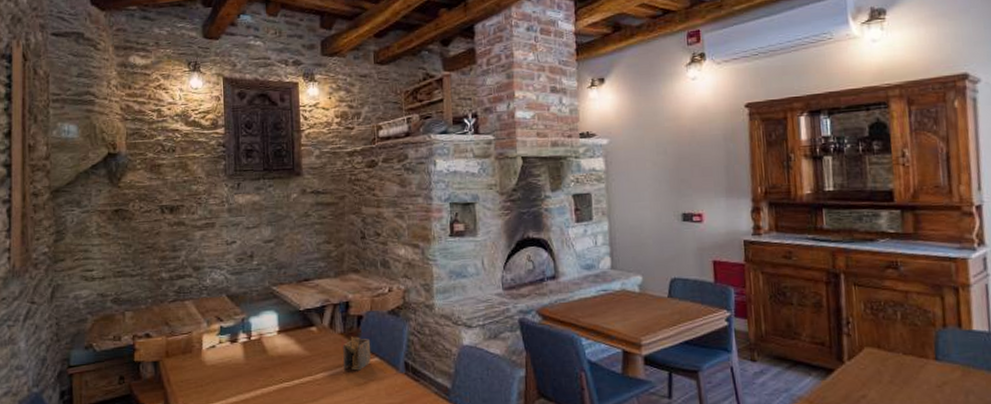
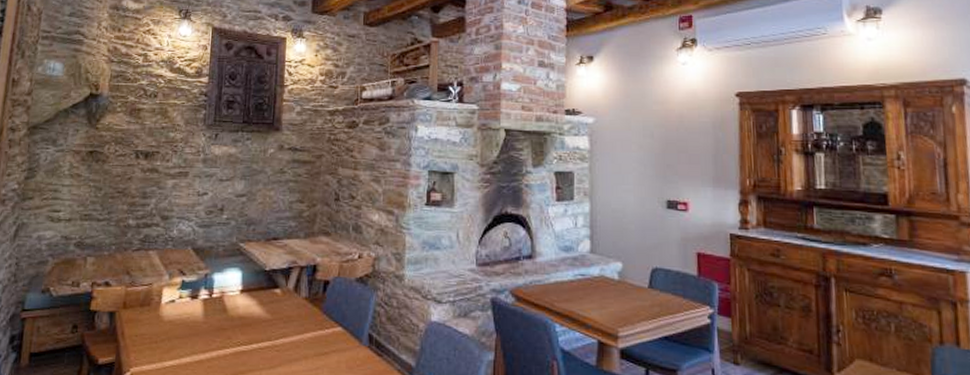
napkin holder: present [343,336,371,371] -> none [304,303,336,340]

